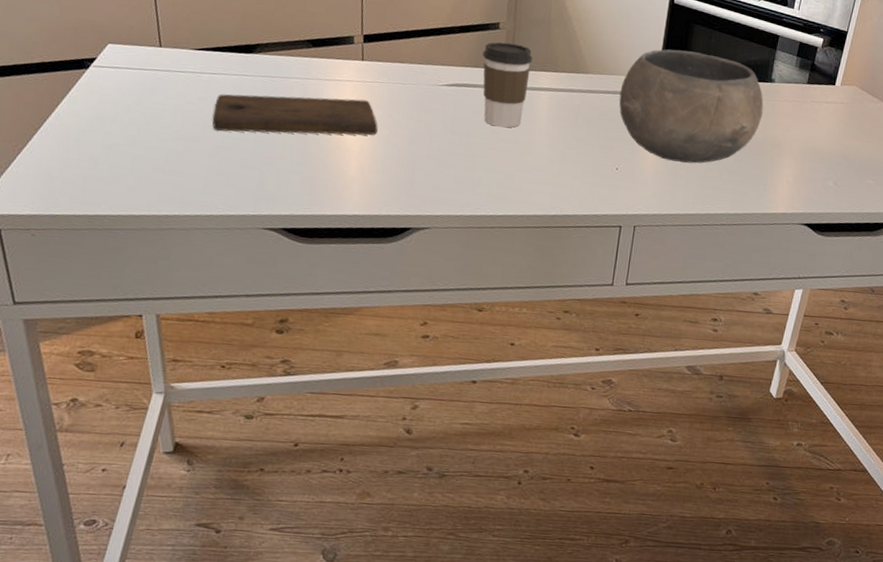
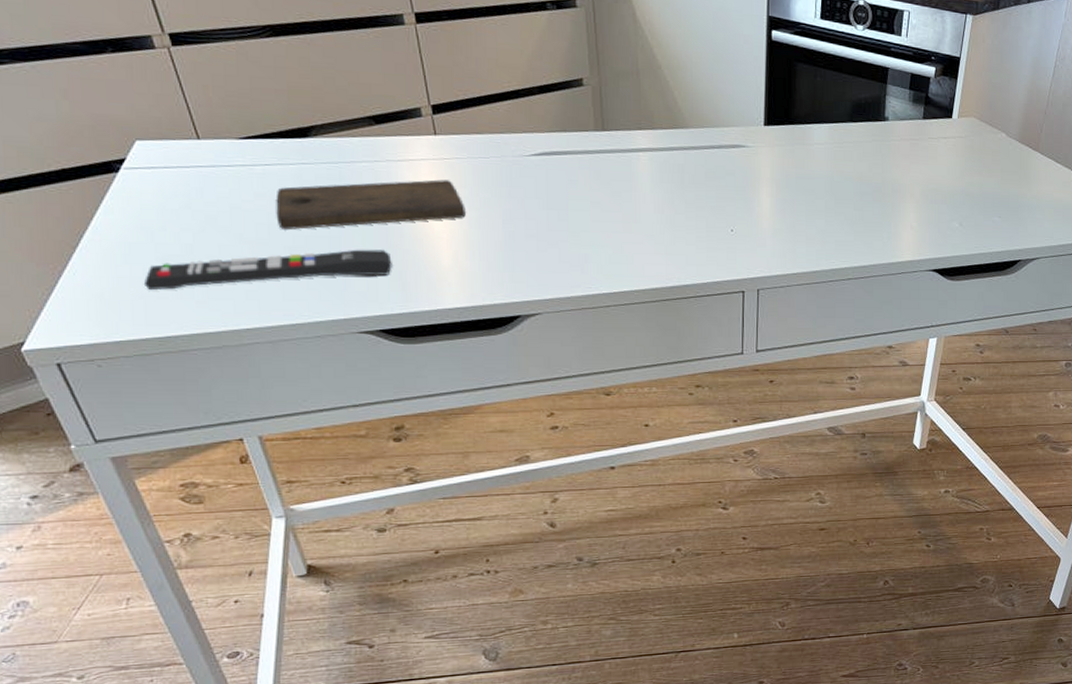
remote control: none [87,150,305,180] -> present [143,249,392,291]
coffee cup: present [482,42,533,128] -> none [569,100,626,197]
bowl: present [619,49,764,164] -> none [725,93,879,217]

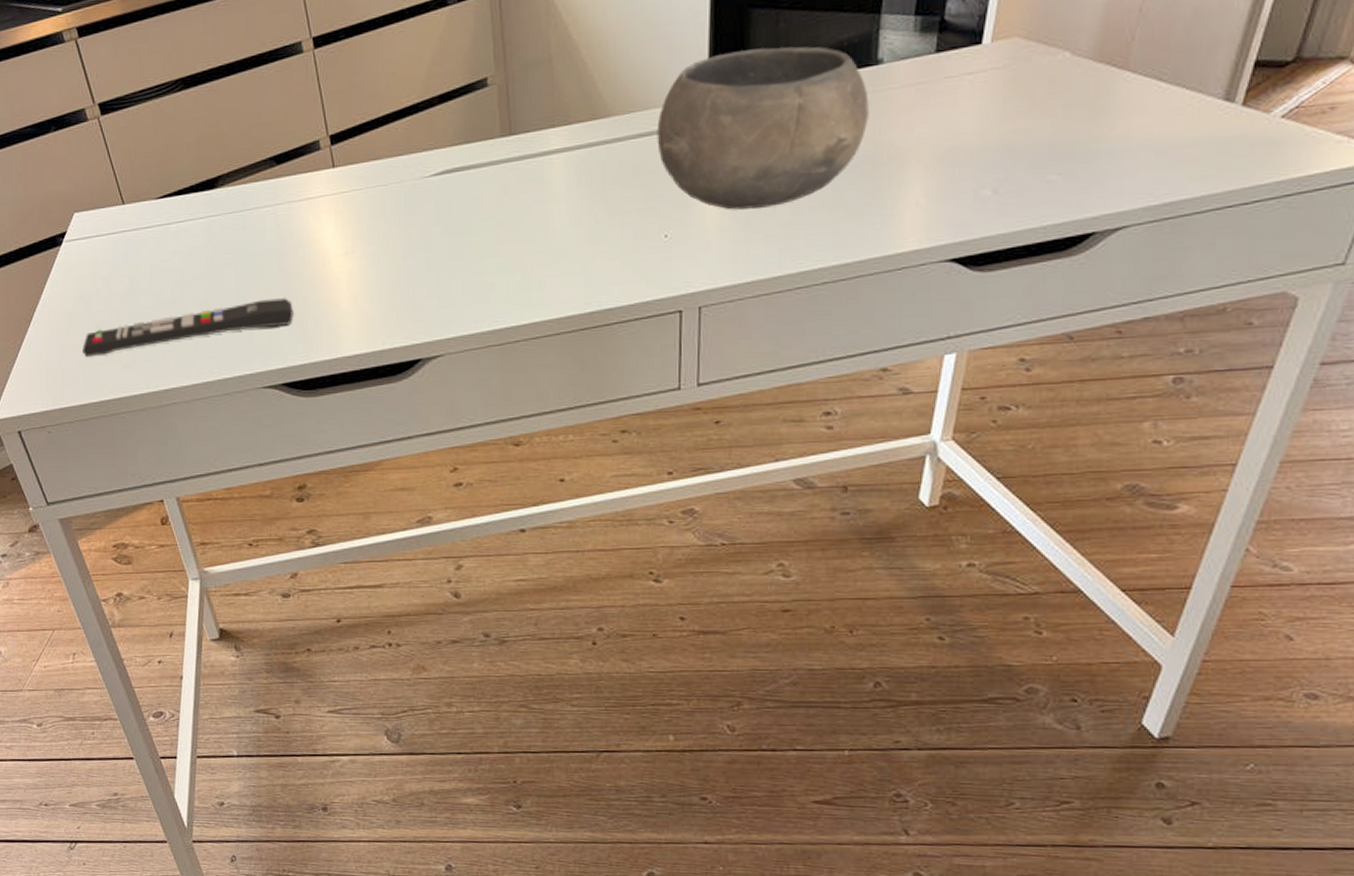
cutting board: present [276,179,466,230] -> none [188,215,364,287]
bowl: none [725,93,879,217] -> present [657,46,869,210]

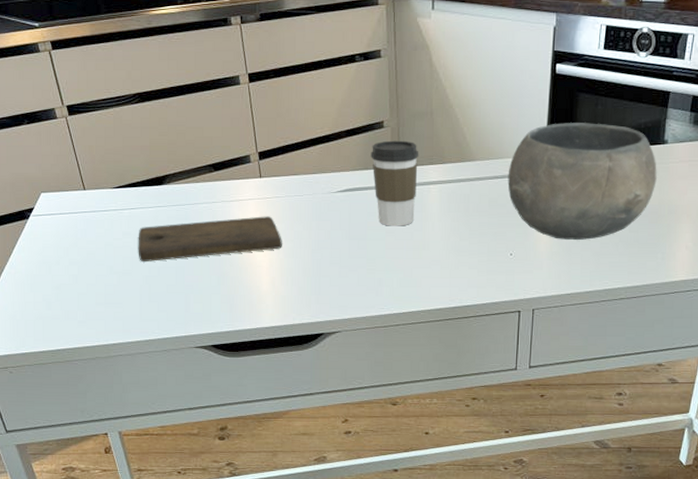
remote control: present [81,298,294,358] -> none [42,277,223,313]
cutting board: none [188,215,364,287] -> present [138,216,282,263]
coffee cup: none [472,99,536,214] -> present [370,140,419,226]

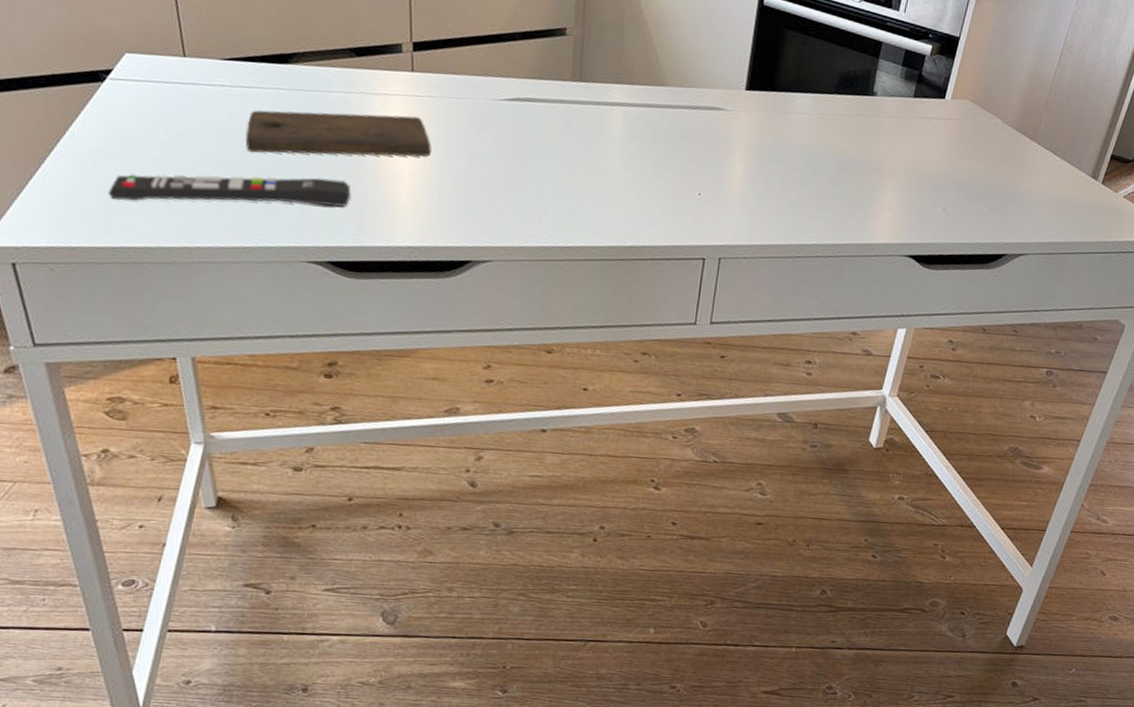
remote control: none [42,277,223,313] -> present [107,174,351,207]
coffee cup: present [370,140,419,226] -> none [547,50,605,148]
bowl: present [507,123,657,240] -> none [701,58,864,188]

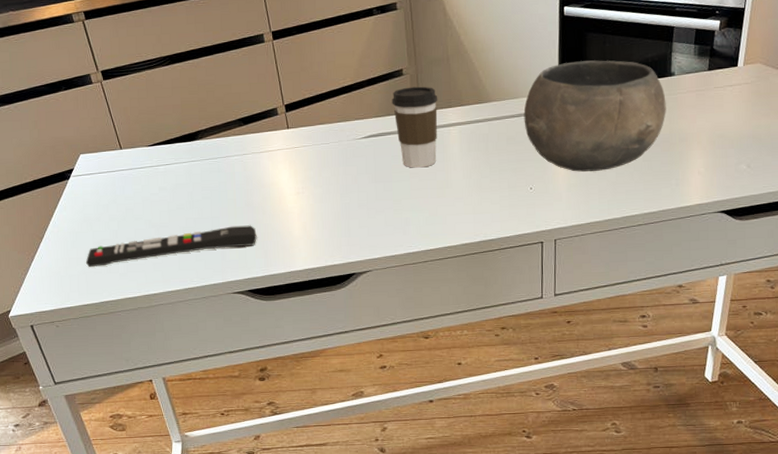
cutting board: present [245,110,432,157] -> none [174,164,312,215]
coffee cup: none [547,50,605,148] -> present [392,86,438,168]
bowl: none [701,58,864,188] -> present [523,60,666,172]

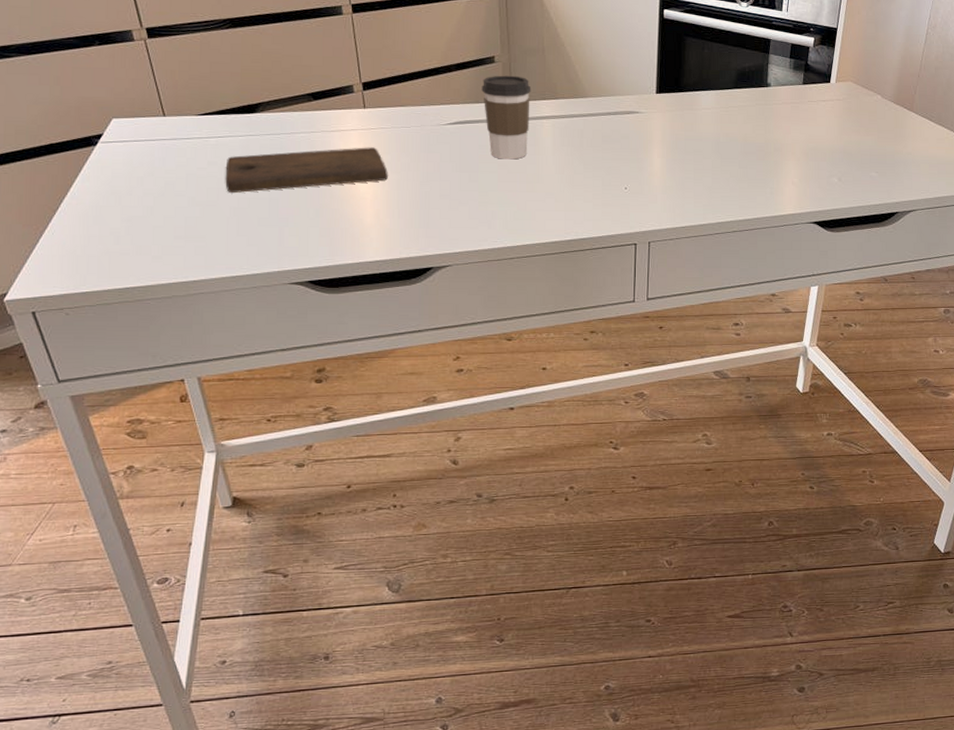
remote control: present [85,225,257,268] -> none [109,209,322,248]
cutting board: none [174,164,312,215] -> present [225,147,388,194]
bowl: present [523,60,666,172] -> none [620,64,762,175]

